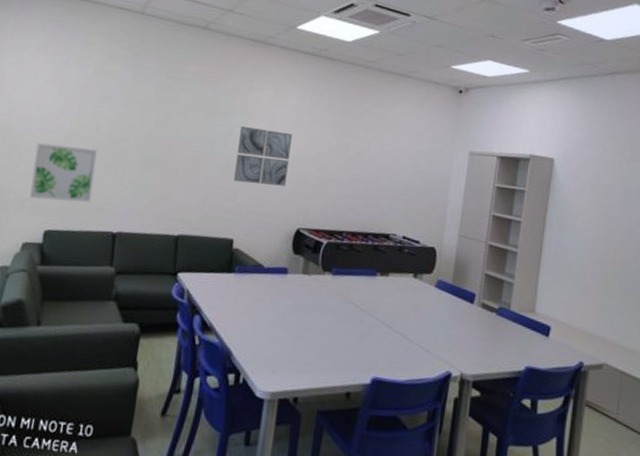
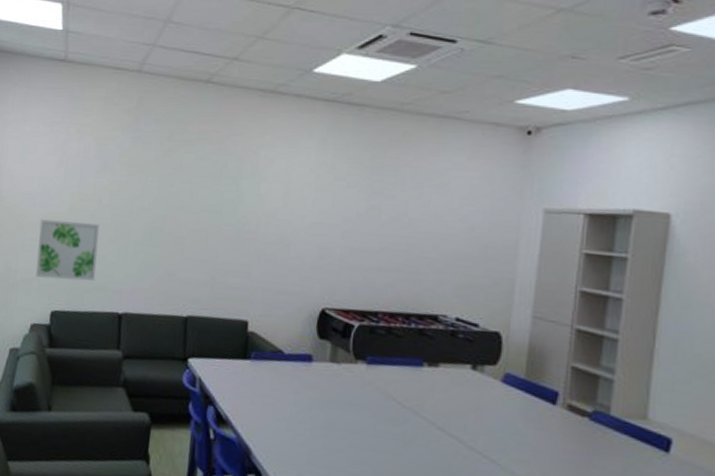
wall art: present [234,125,292,186] -> none [246,190,312,259]

